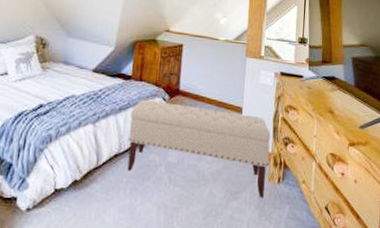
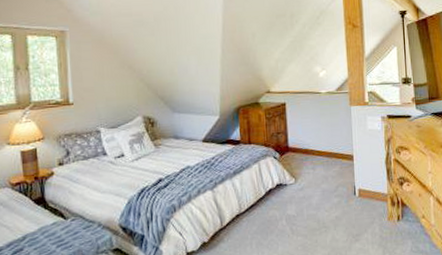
bench: present [127,99,270,198] -> none [245,160,387,237]

